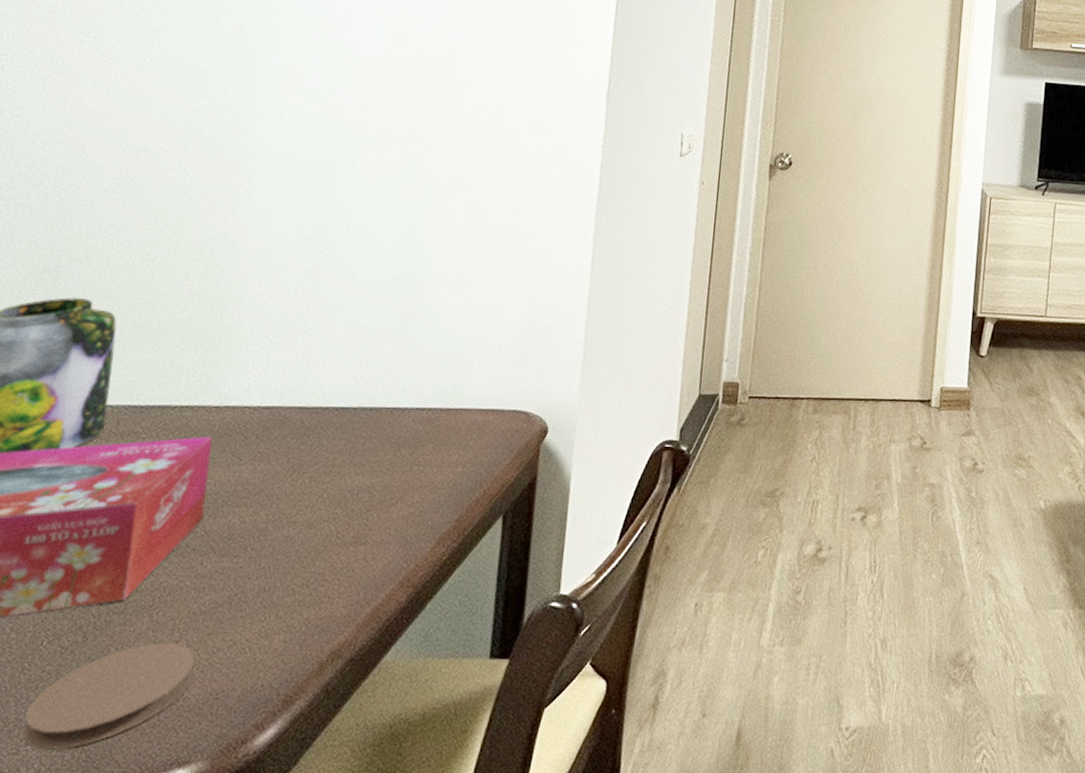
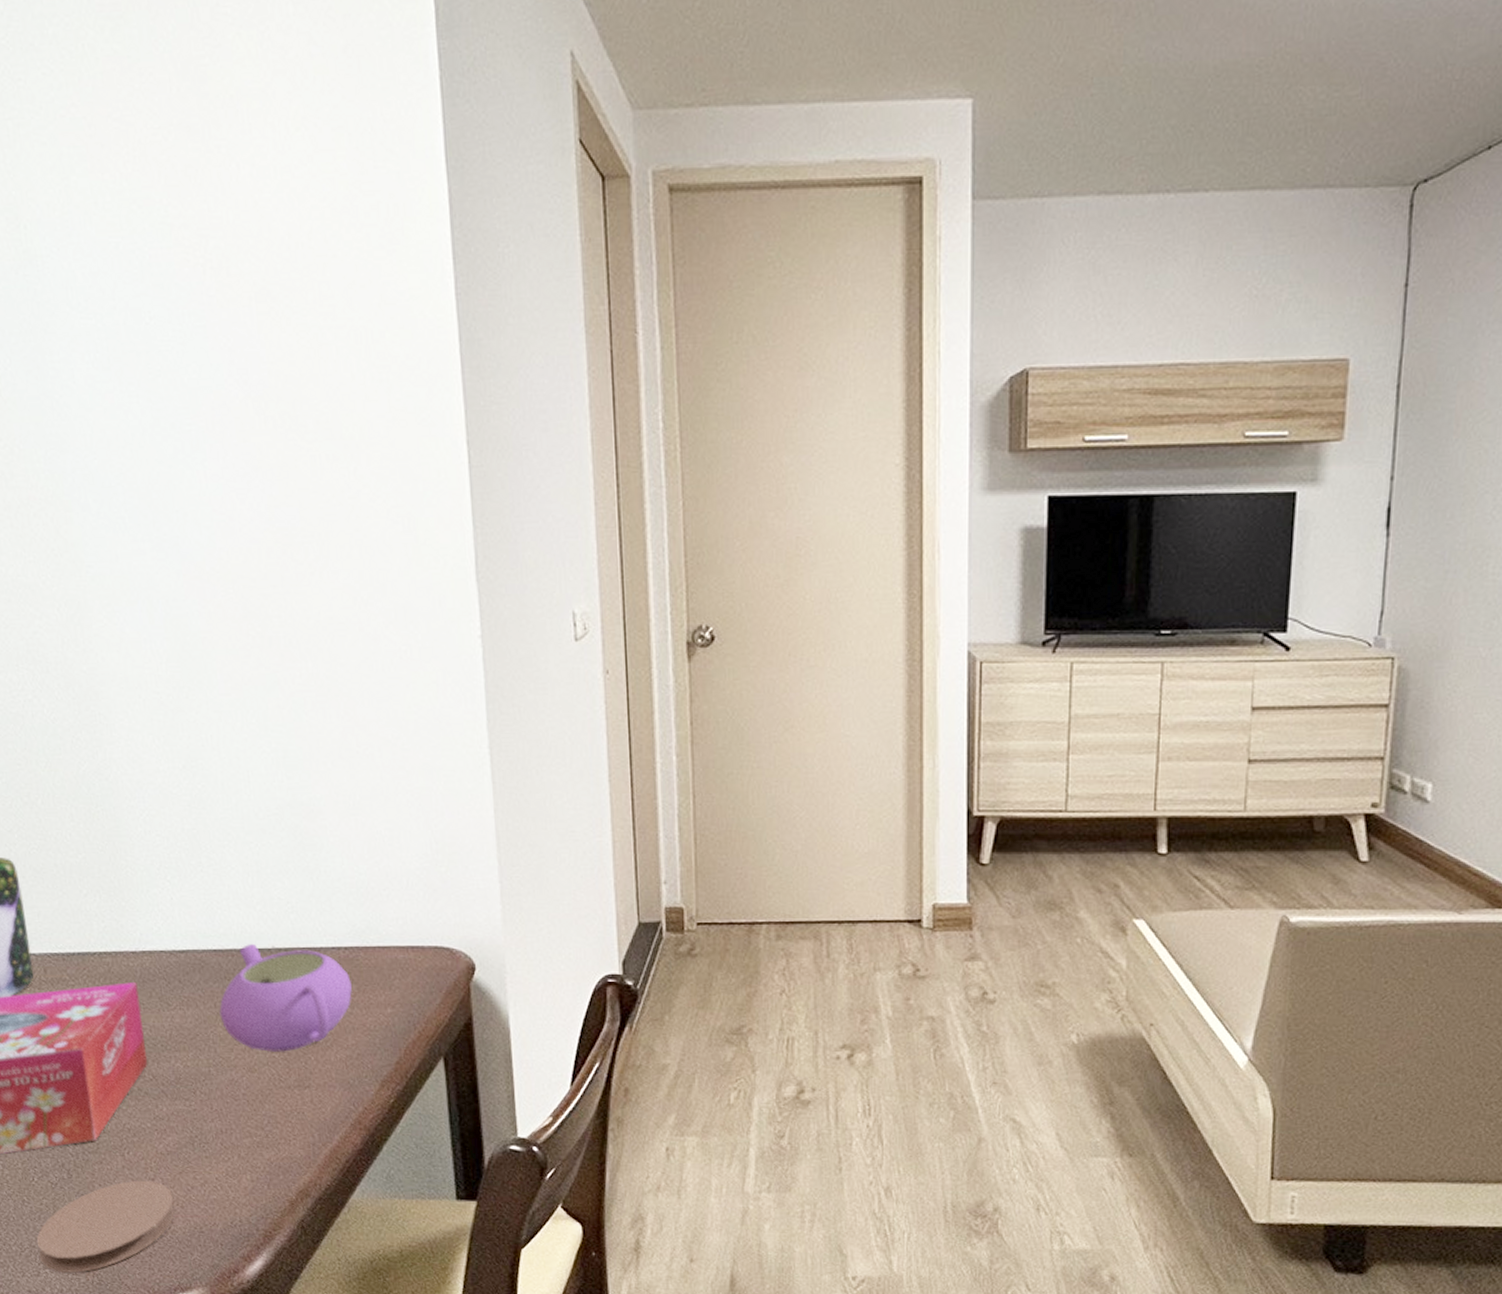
teapot: none [290,403,429,509] -> present [219,944,353,1052]

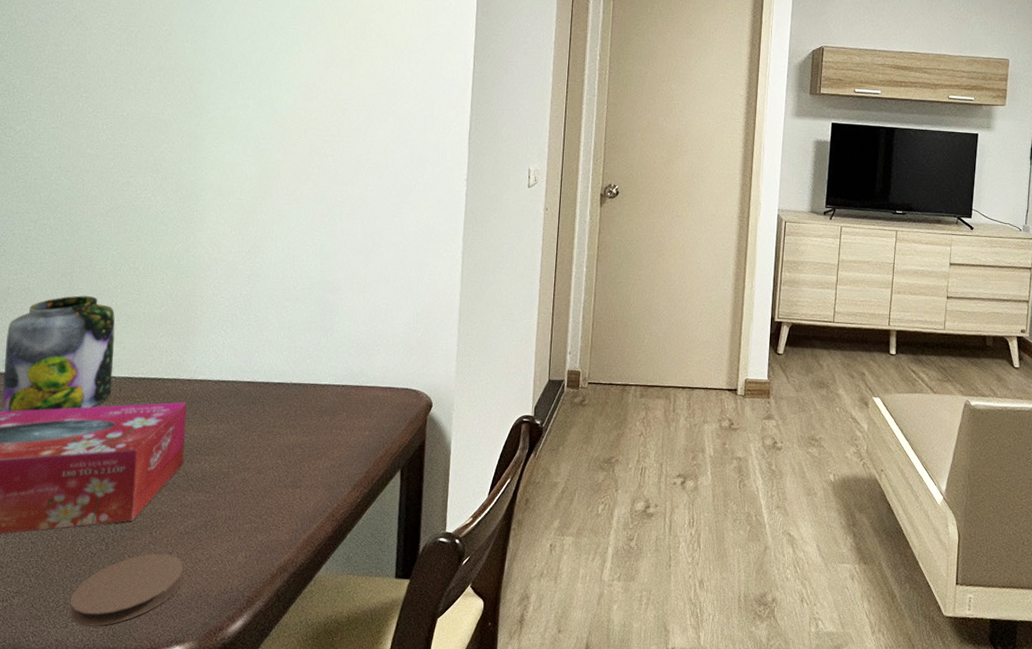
teapot: present [219,944,353,1052] -> none [243,379,344,460]

